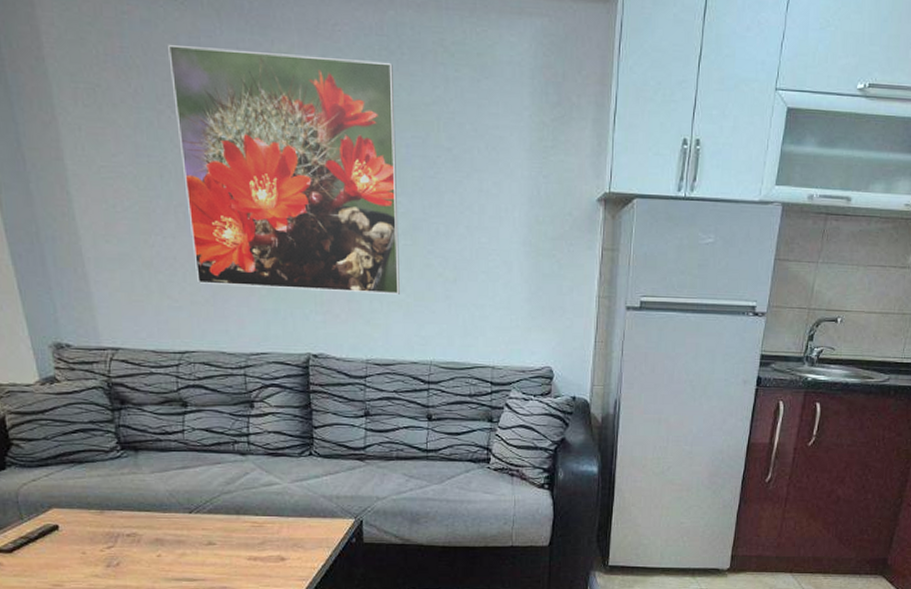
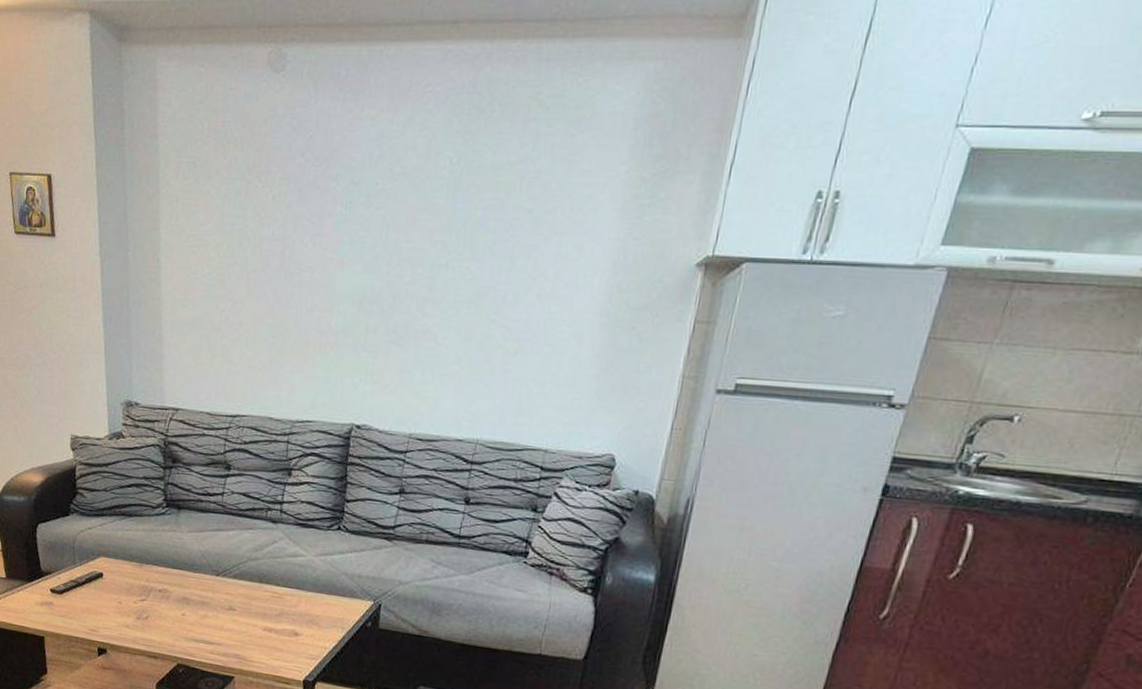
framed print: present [168,44,400,294] -> none [257,116,481,366]

